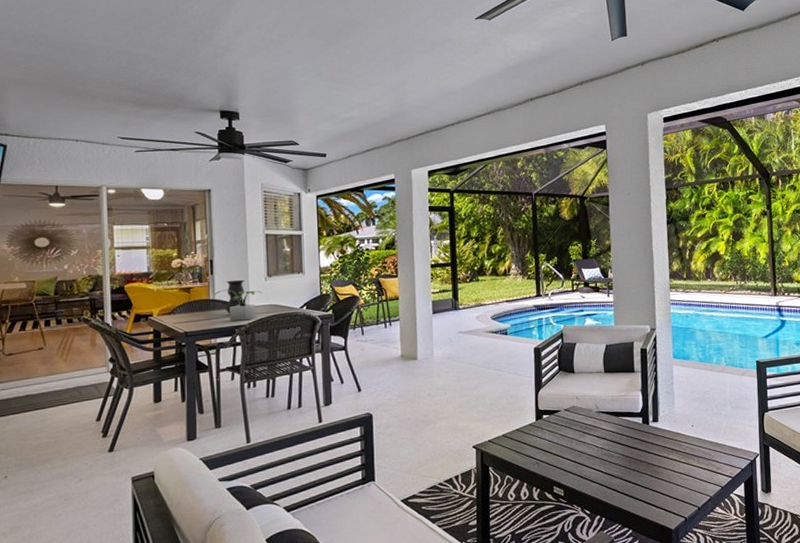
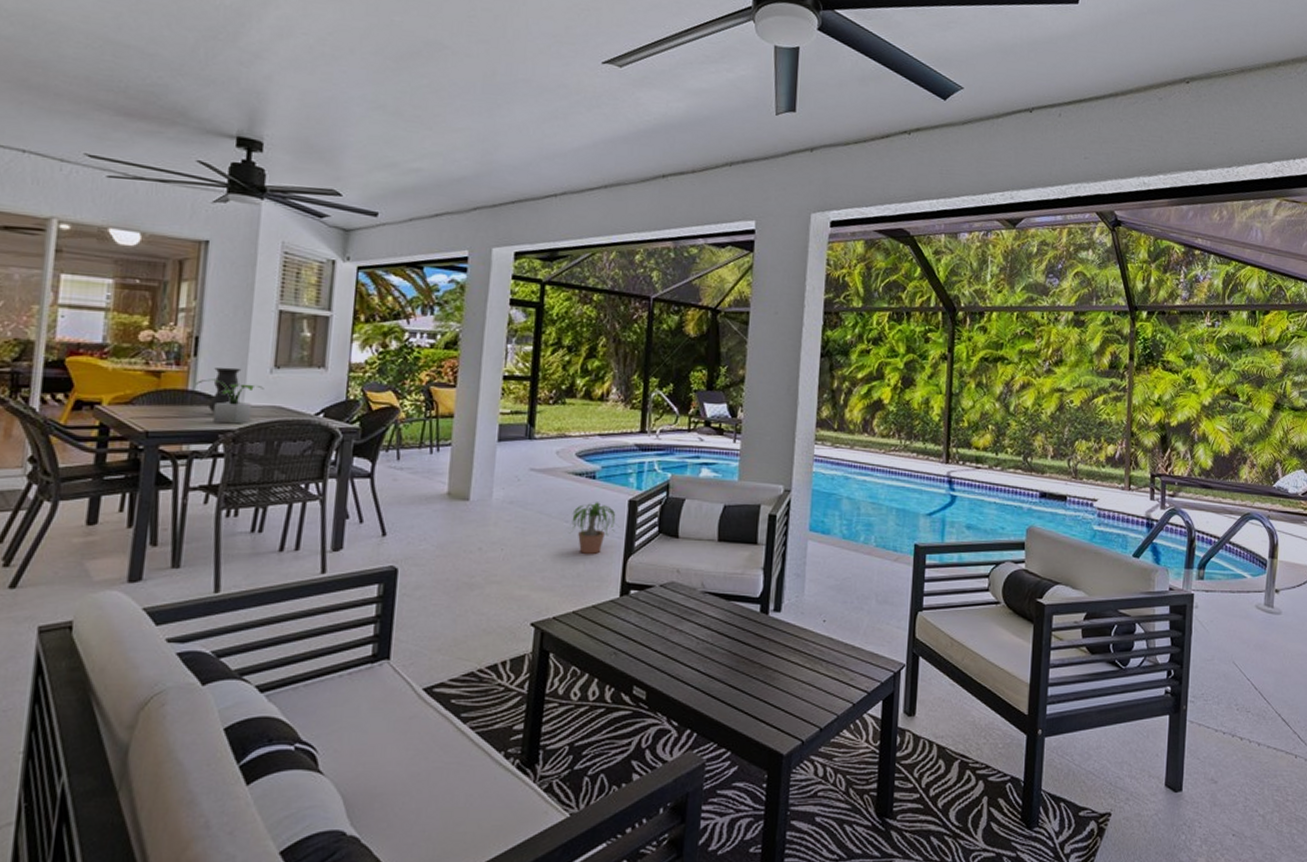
potted plant: none [492,352,530,392] -> present [568,502,620,555]

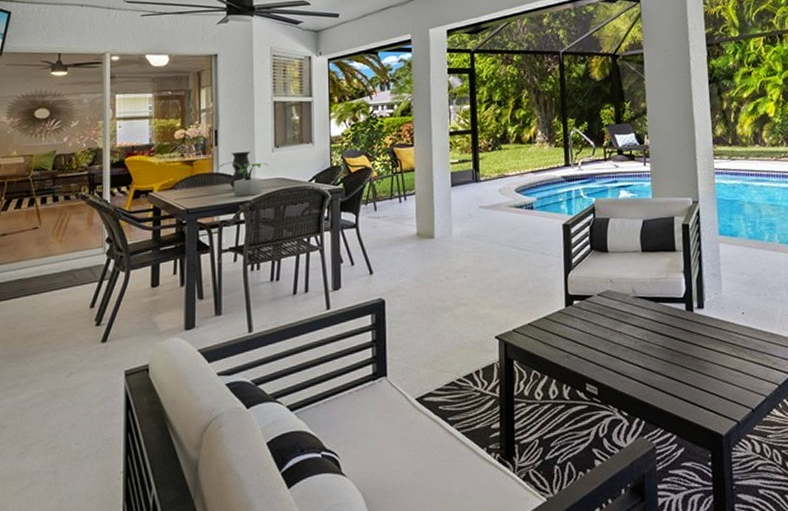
potted plant: present [568,502,620,555] -> none [516,228,558,274]

